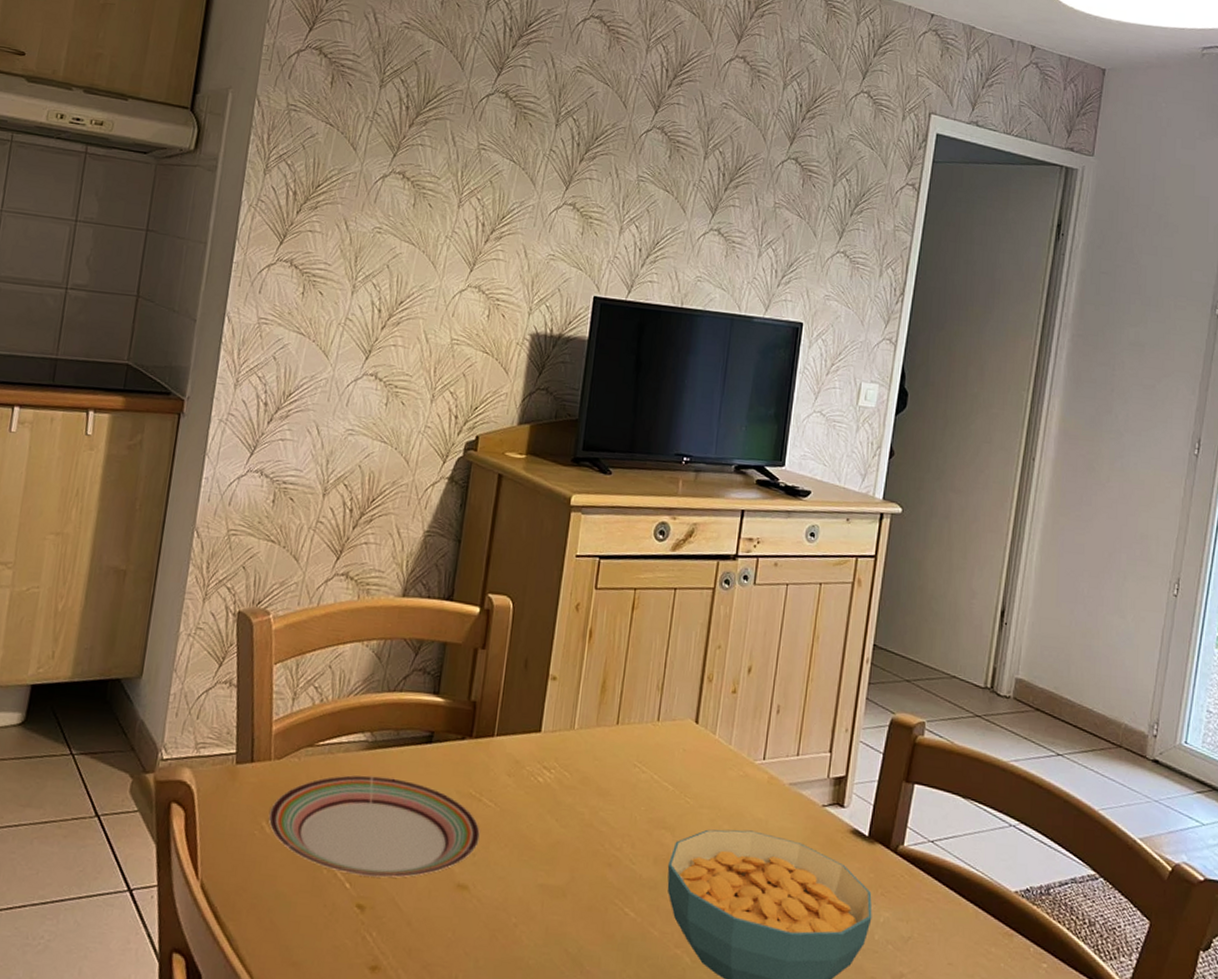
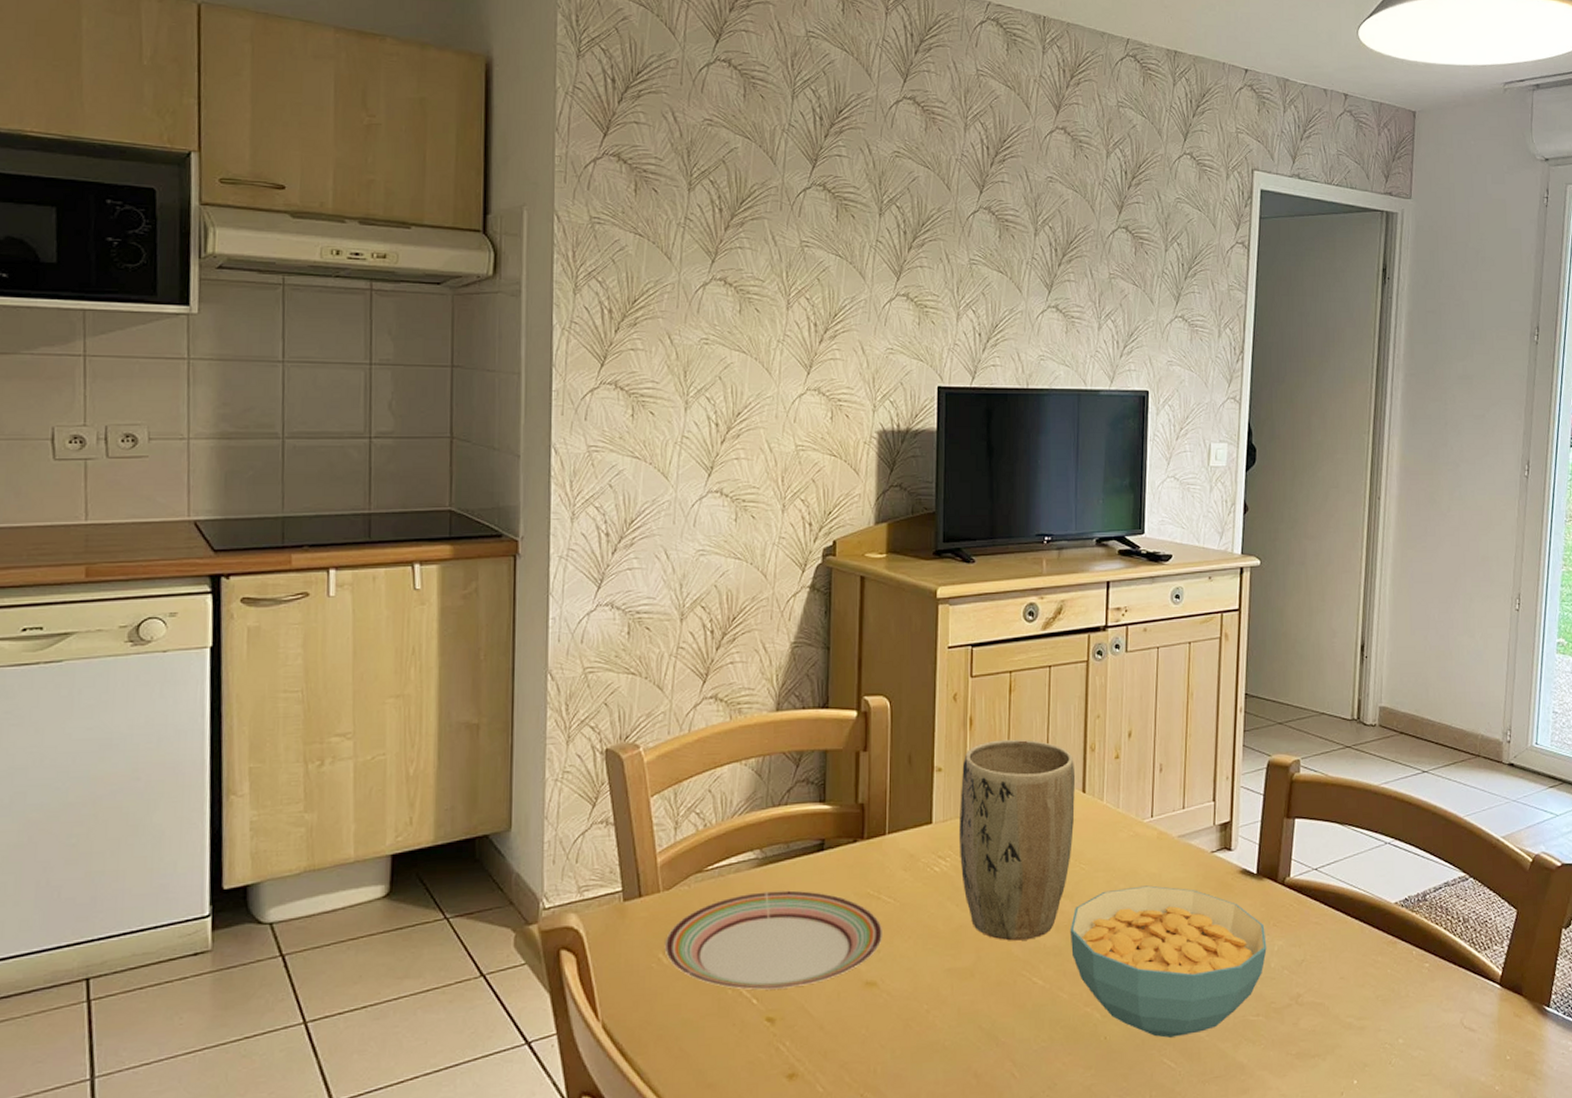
plant pot: none [564,656,690,868] -> present [958,739,1075,941]

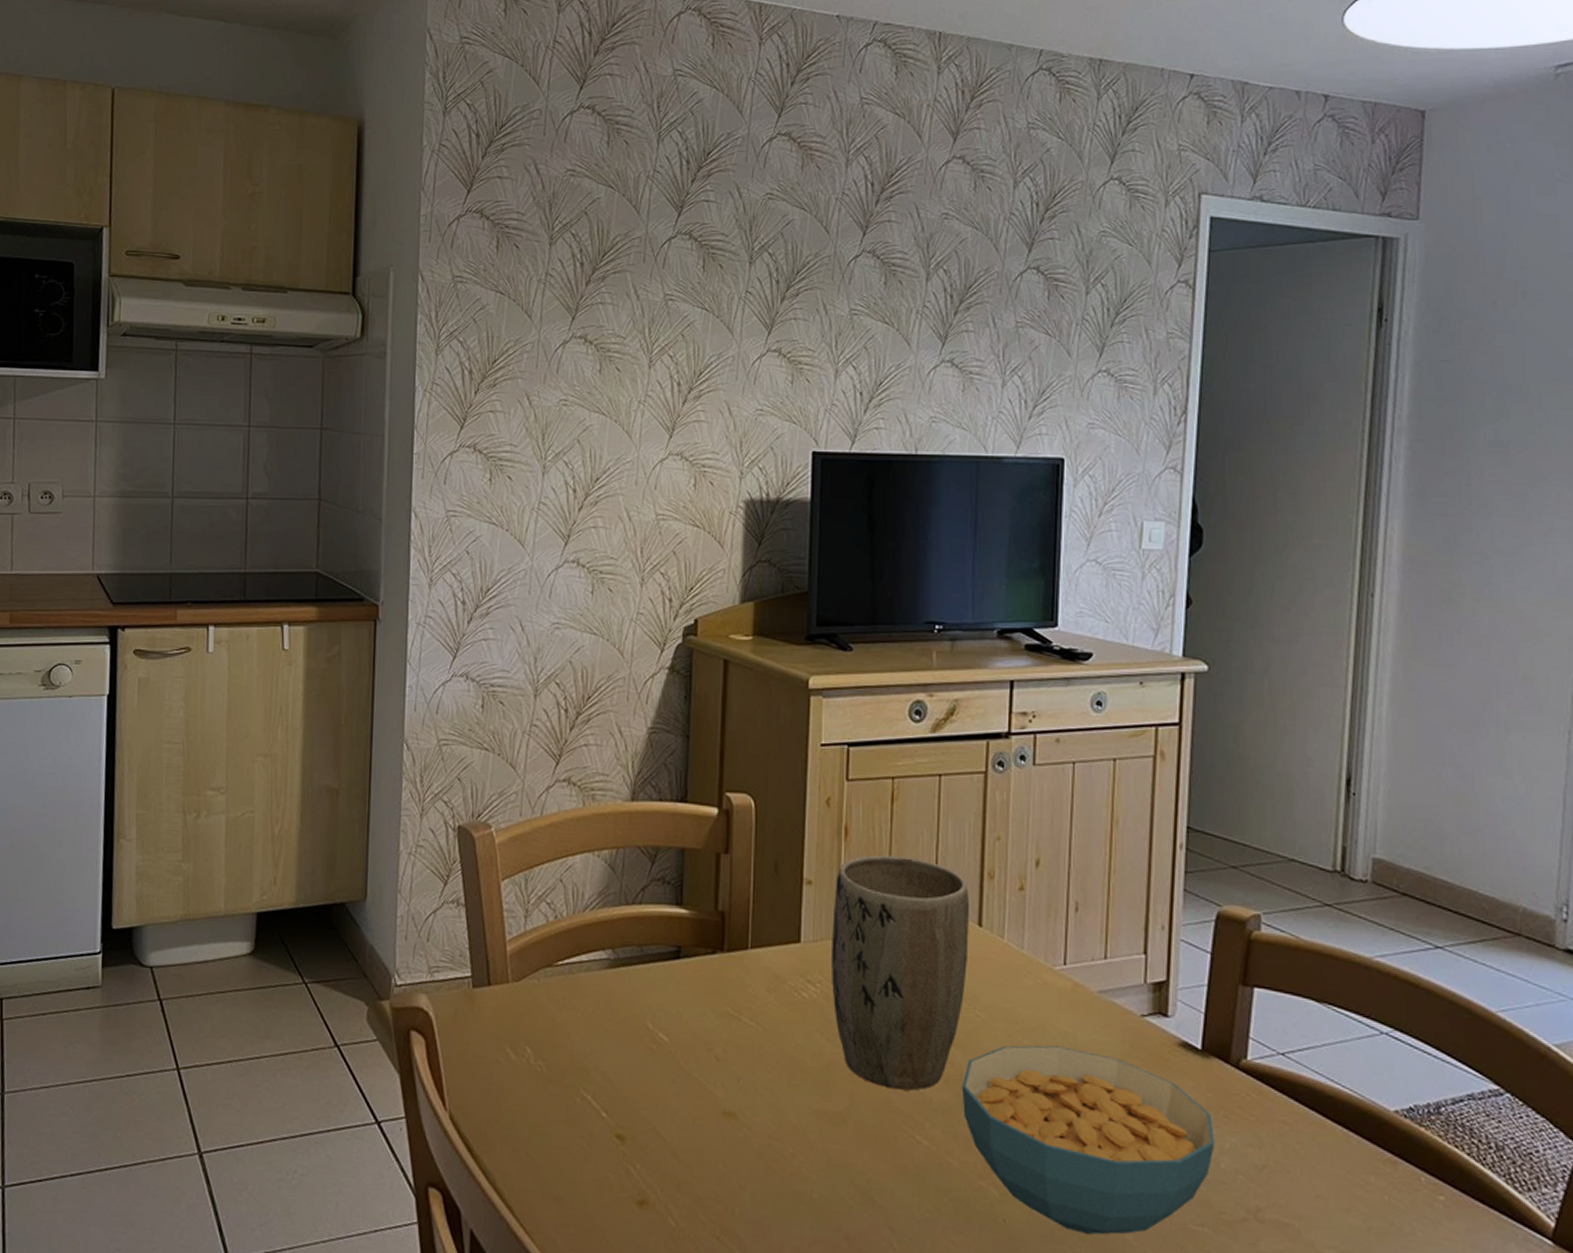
plate: present [664,890,882,990] -> none [512,996,743,1106]

